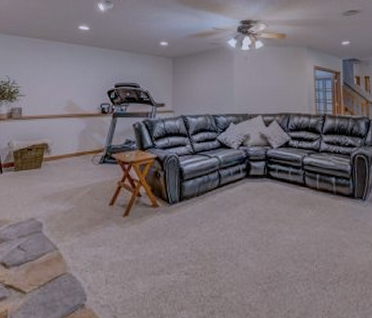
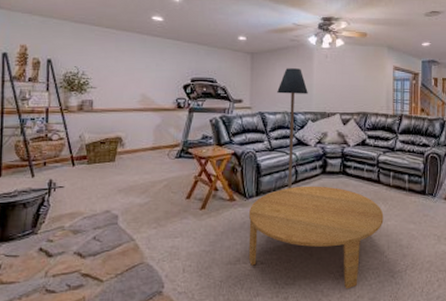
coffee table: none [172,190,312,303] -> present [248,186,384,289]
floor lamp: none [199,71,229,194] -> present [277,68,308,189]

